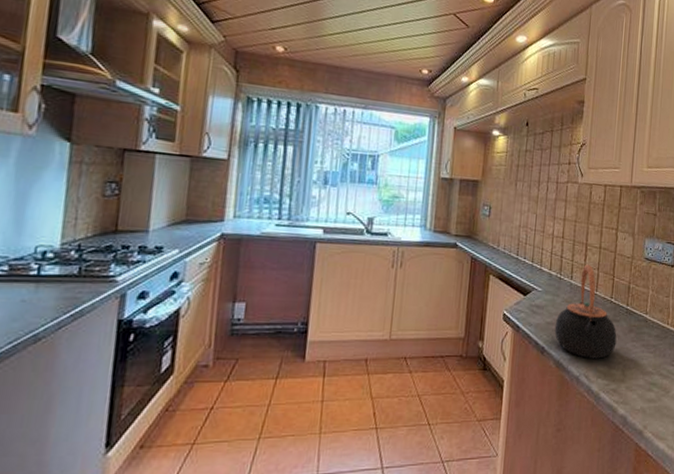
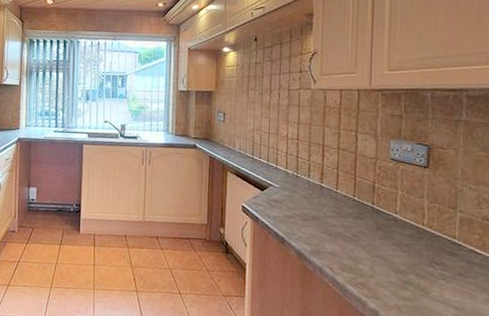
teapot: present [554,264,617,359] -> none [294,164,362,253]

